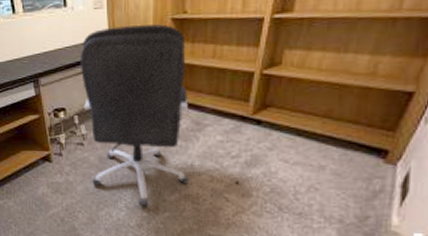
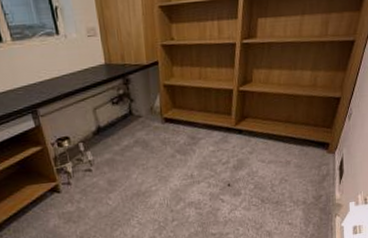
office chair: present [81,24,190,207] -> none [79,50,191,220]

